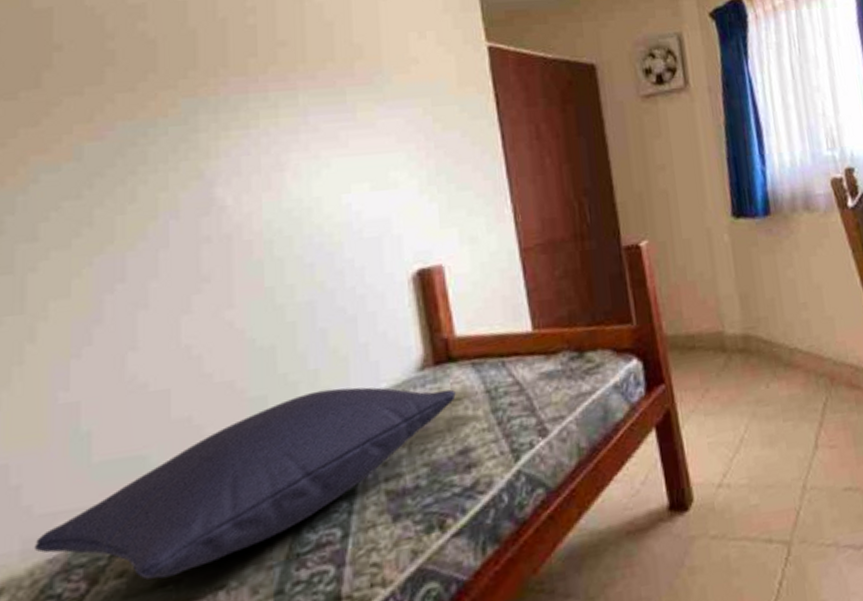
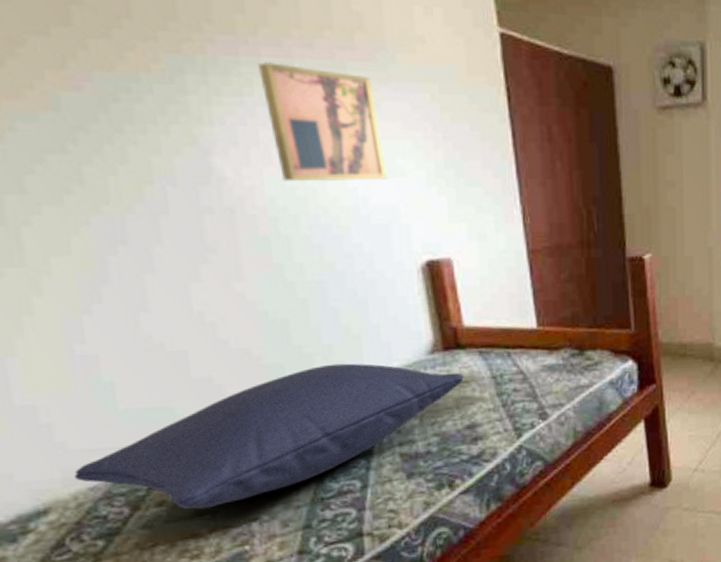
wall art: none [265,95,381,205] -> present [258,62,388,182]

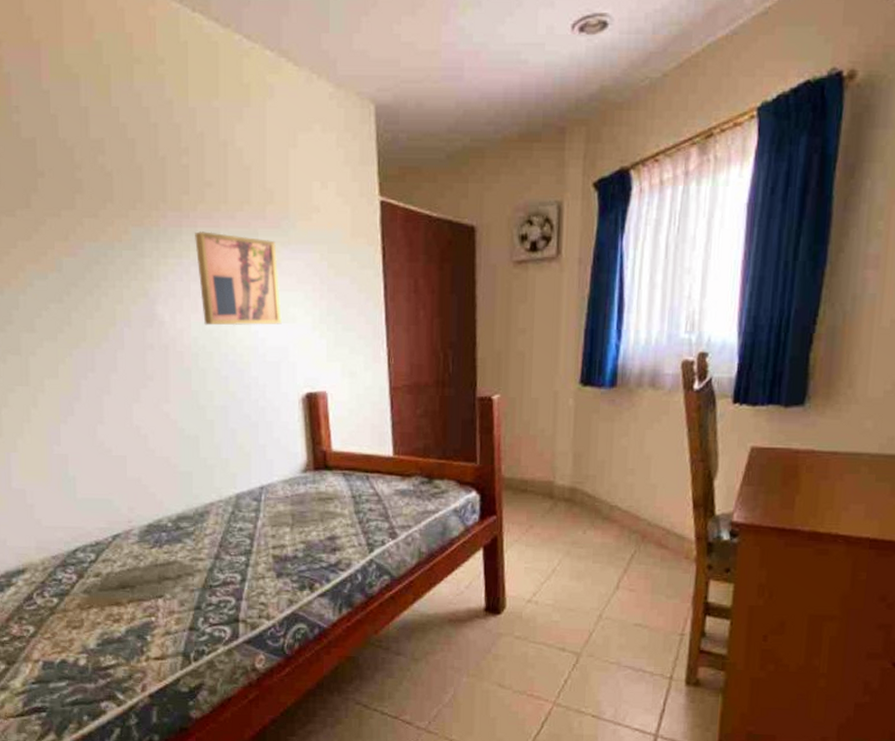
pillow: present [73,363,464,510] -> none [43,475,329,583]

